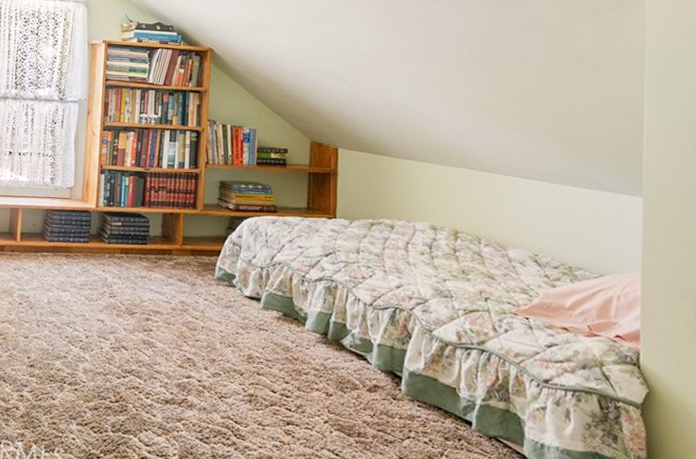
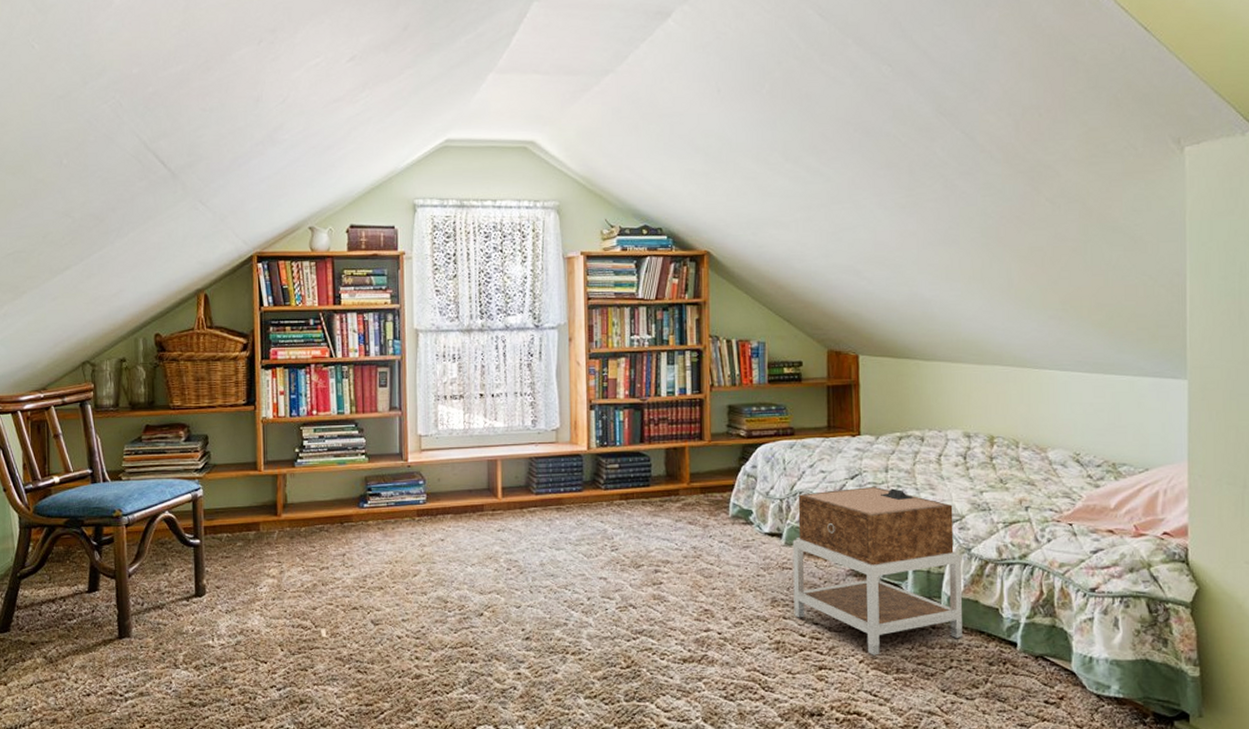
nightstand: none [267,264,423,418] -> present [792,486,962,656]

